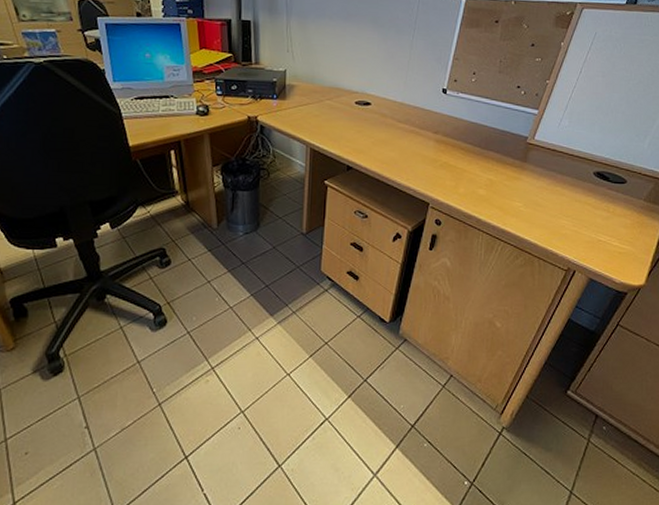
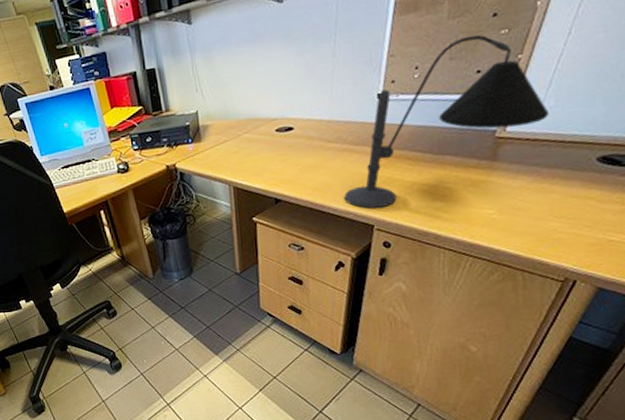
desk lamp: none [407,57,564,188] -> present [344,34,549,209]

